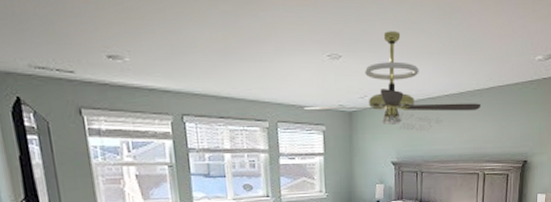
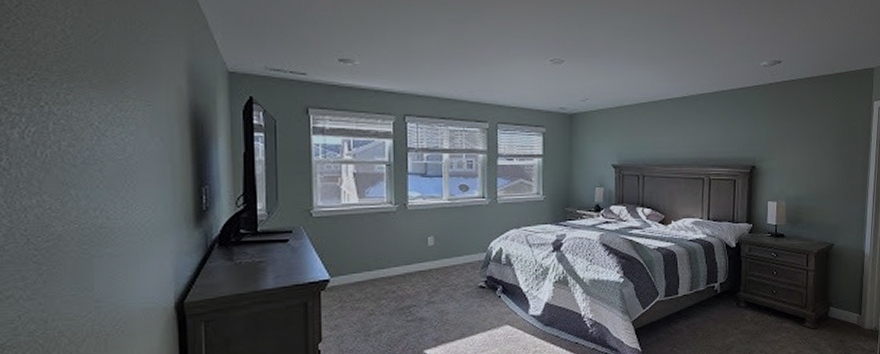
ceiling fan: present [304,31,481,131] -> none [525,38,706,134]

